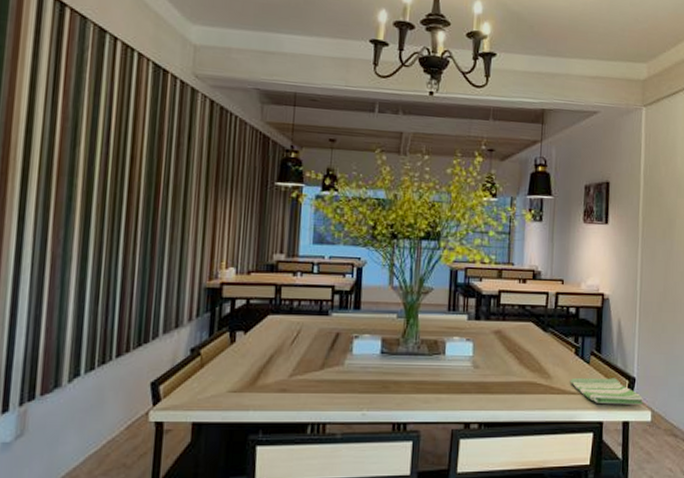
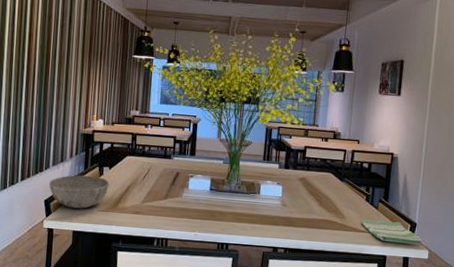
bowl: none [158,344,244,391] -> present [49,175,109,209]

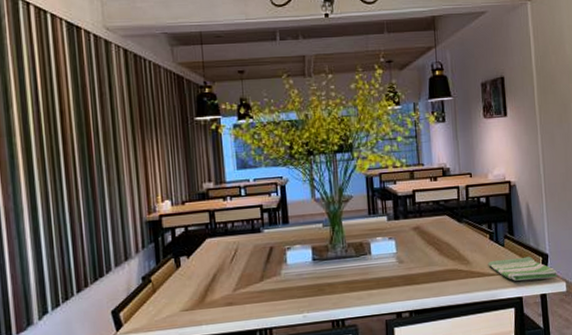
bowl: present [49,175,109,209] -> none [114,270,190,315]

